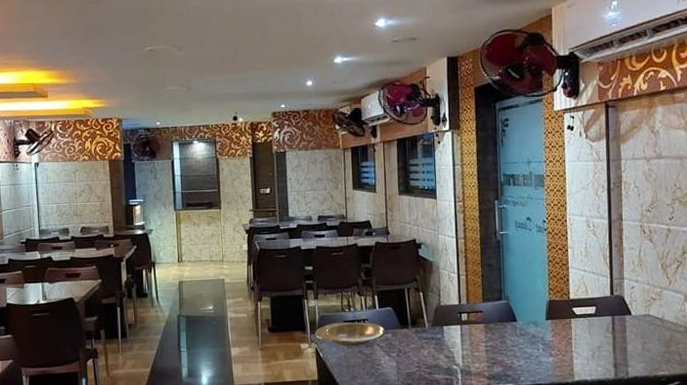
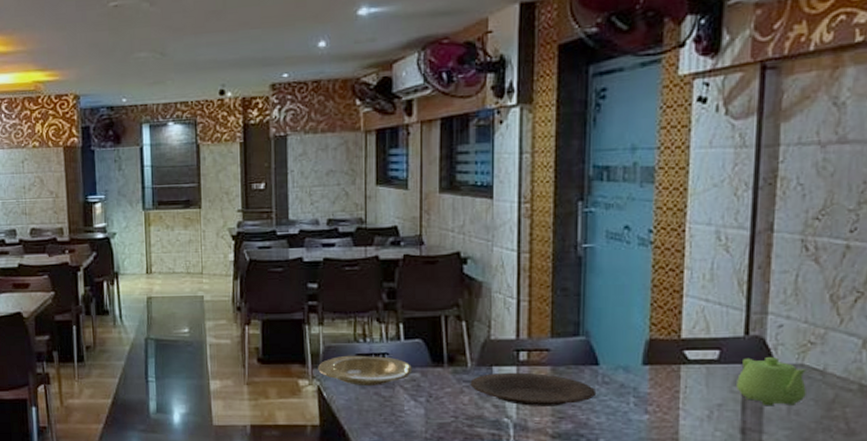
plate: none [428,329,517,356] -> present [470,372,597,406]
teapot: none [608,310,653,347] -> present [737,357,807,407]

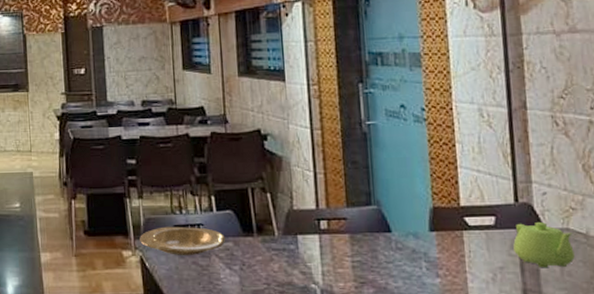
plate: present [470,372,597,406] -> none [278,240,392,272]

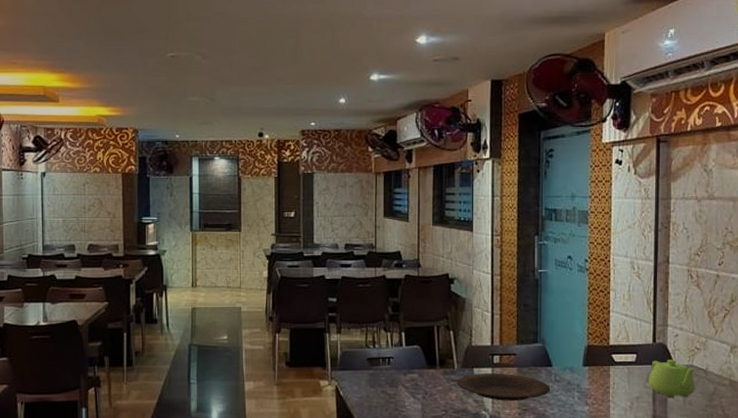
plate: present [140,226,226,255] -> none [336,359,412,385]
plate: none [278,240,392,272] -> present [457,373,551,401]

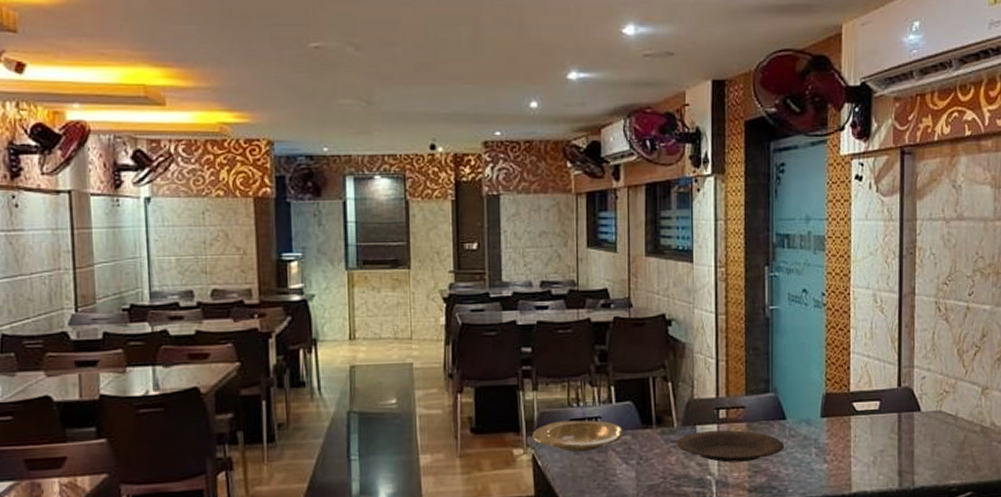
plate: none [336,359,412,385] -> present [532,420,624,452]
teapot: present [649,360,695,398] -> none [894,406,944,450]

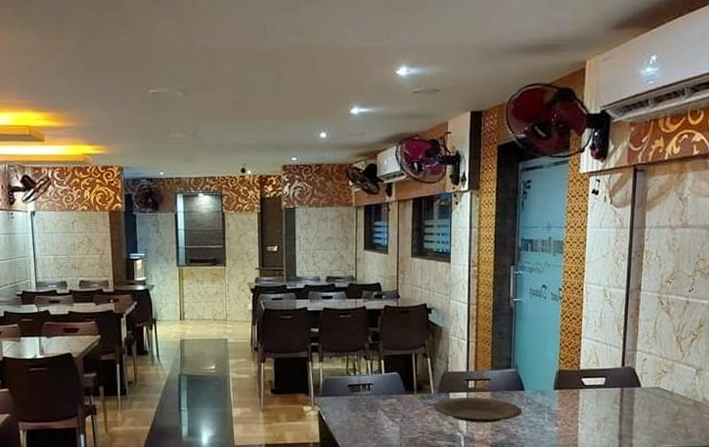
plate: present [532,420,624,452] -> none [319,386,391,410]

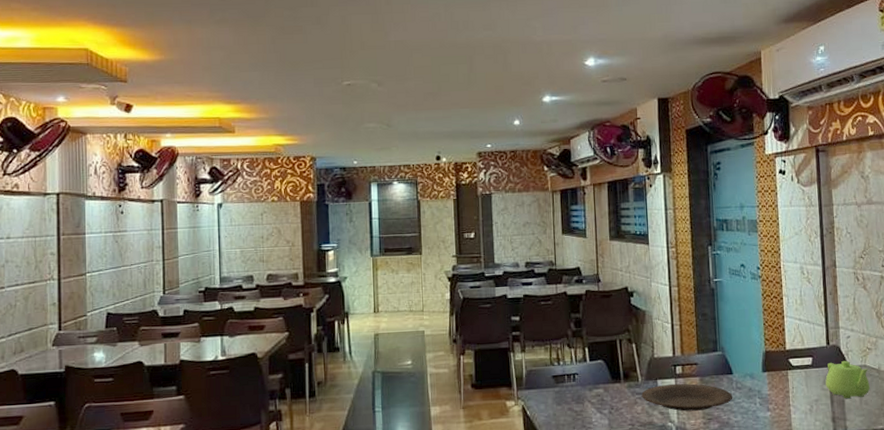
teapot: none [616,383,661,419] -> present [825,361,870,399]

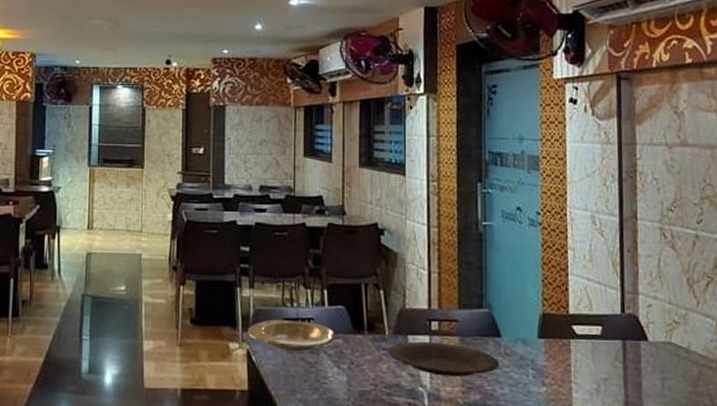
plate: none [522,376,597,403] -> present [248,319,336,351]
teapot: present [825,361,870,399] -> none [618,334,676,382]

